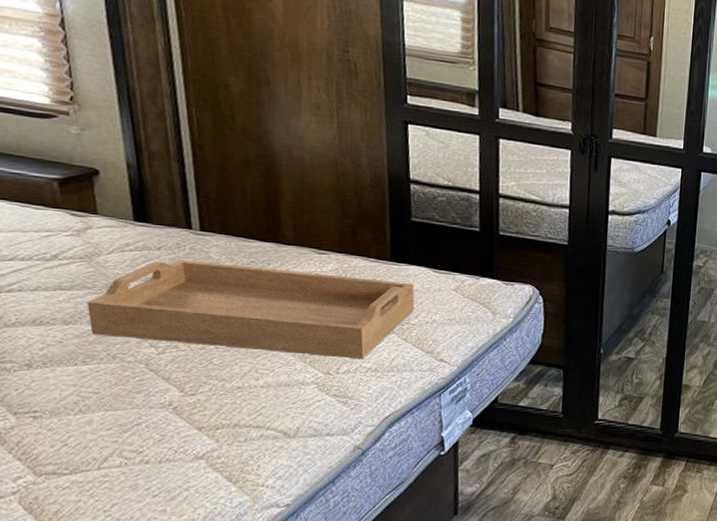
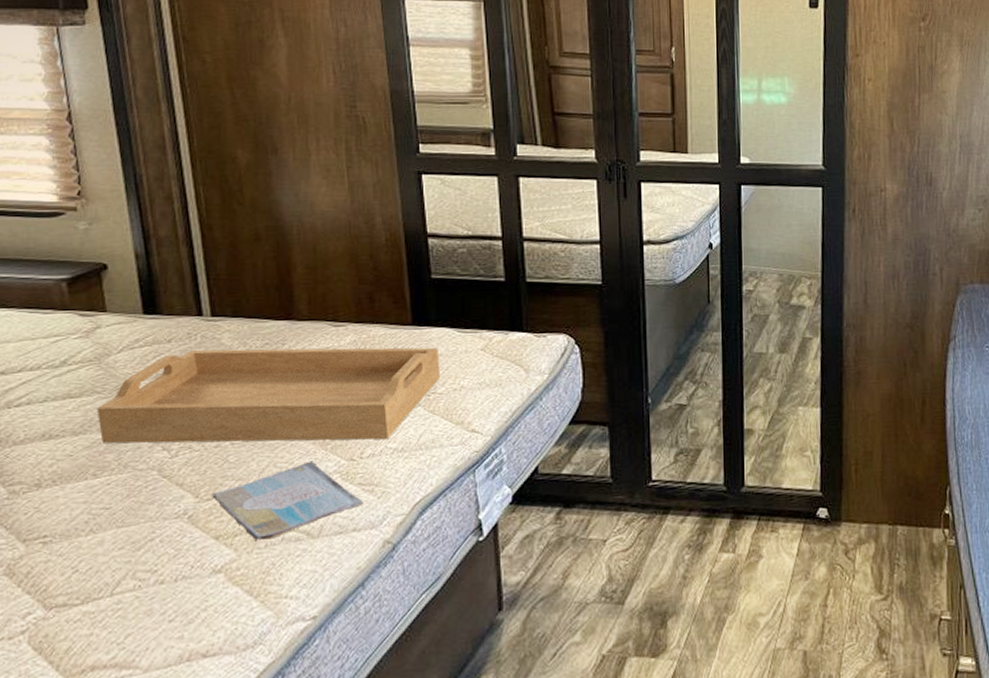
book: none [196,371,338,435] -> present [212,461,364,540]

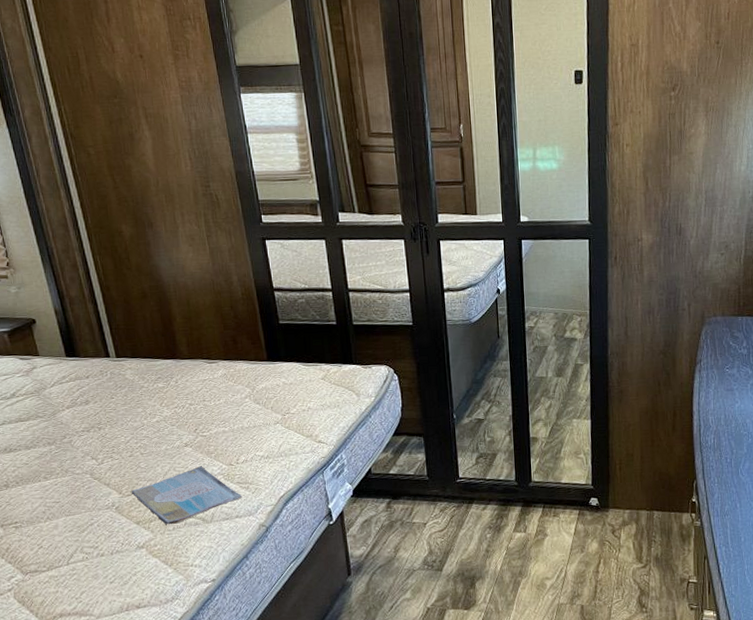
serving tray: present [96,347,440,444] -> none [41,378,292,455]

